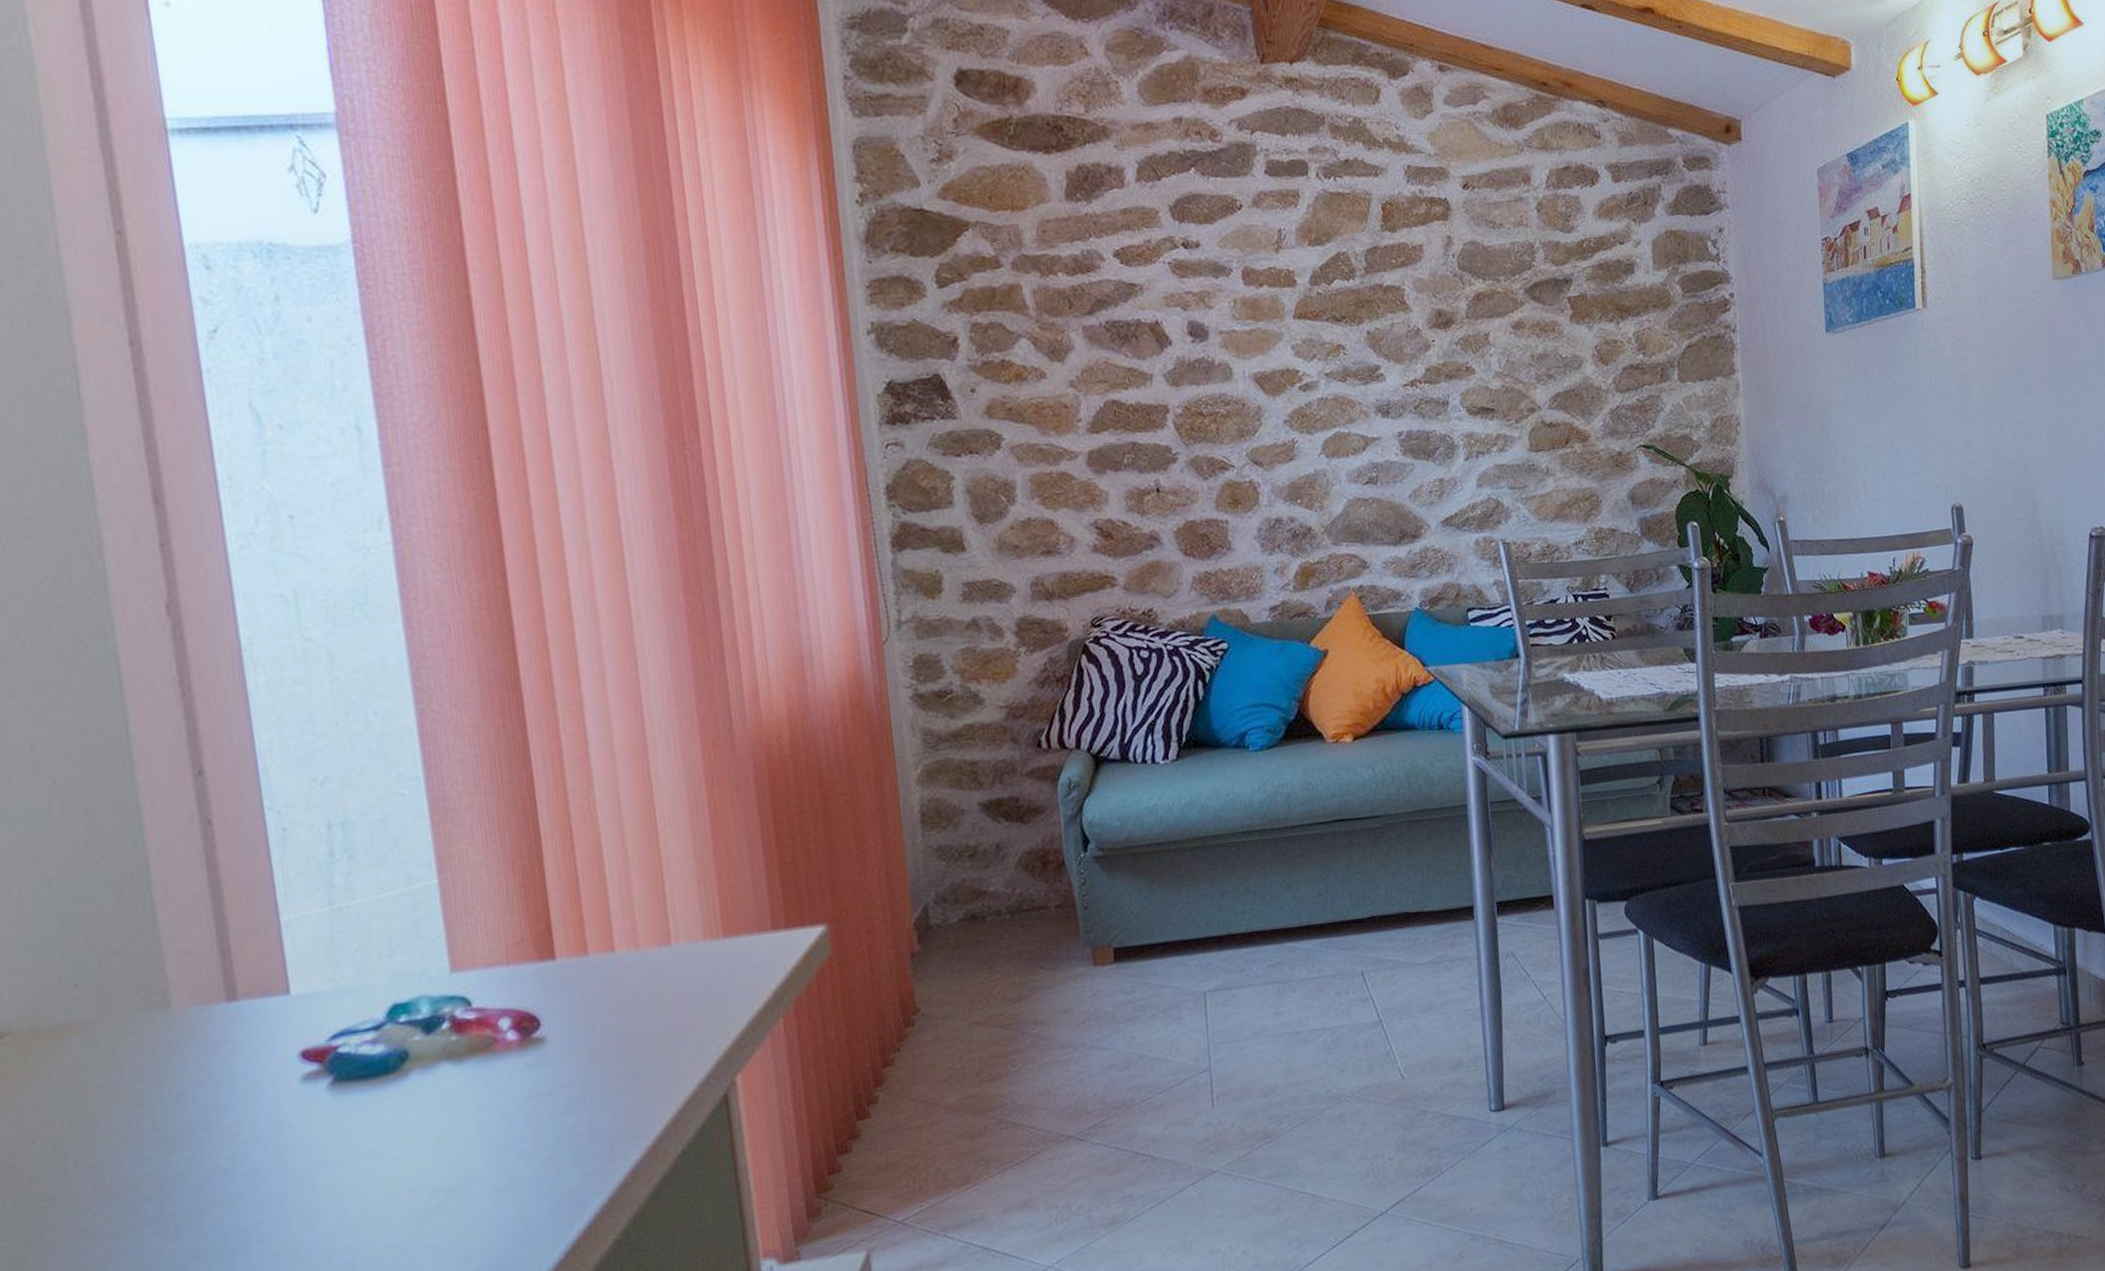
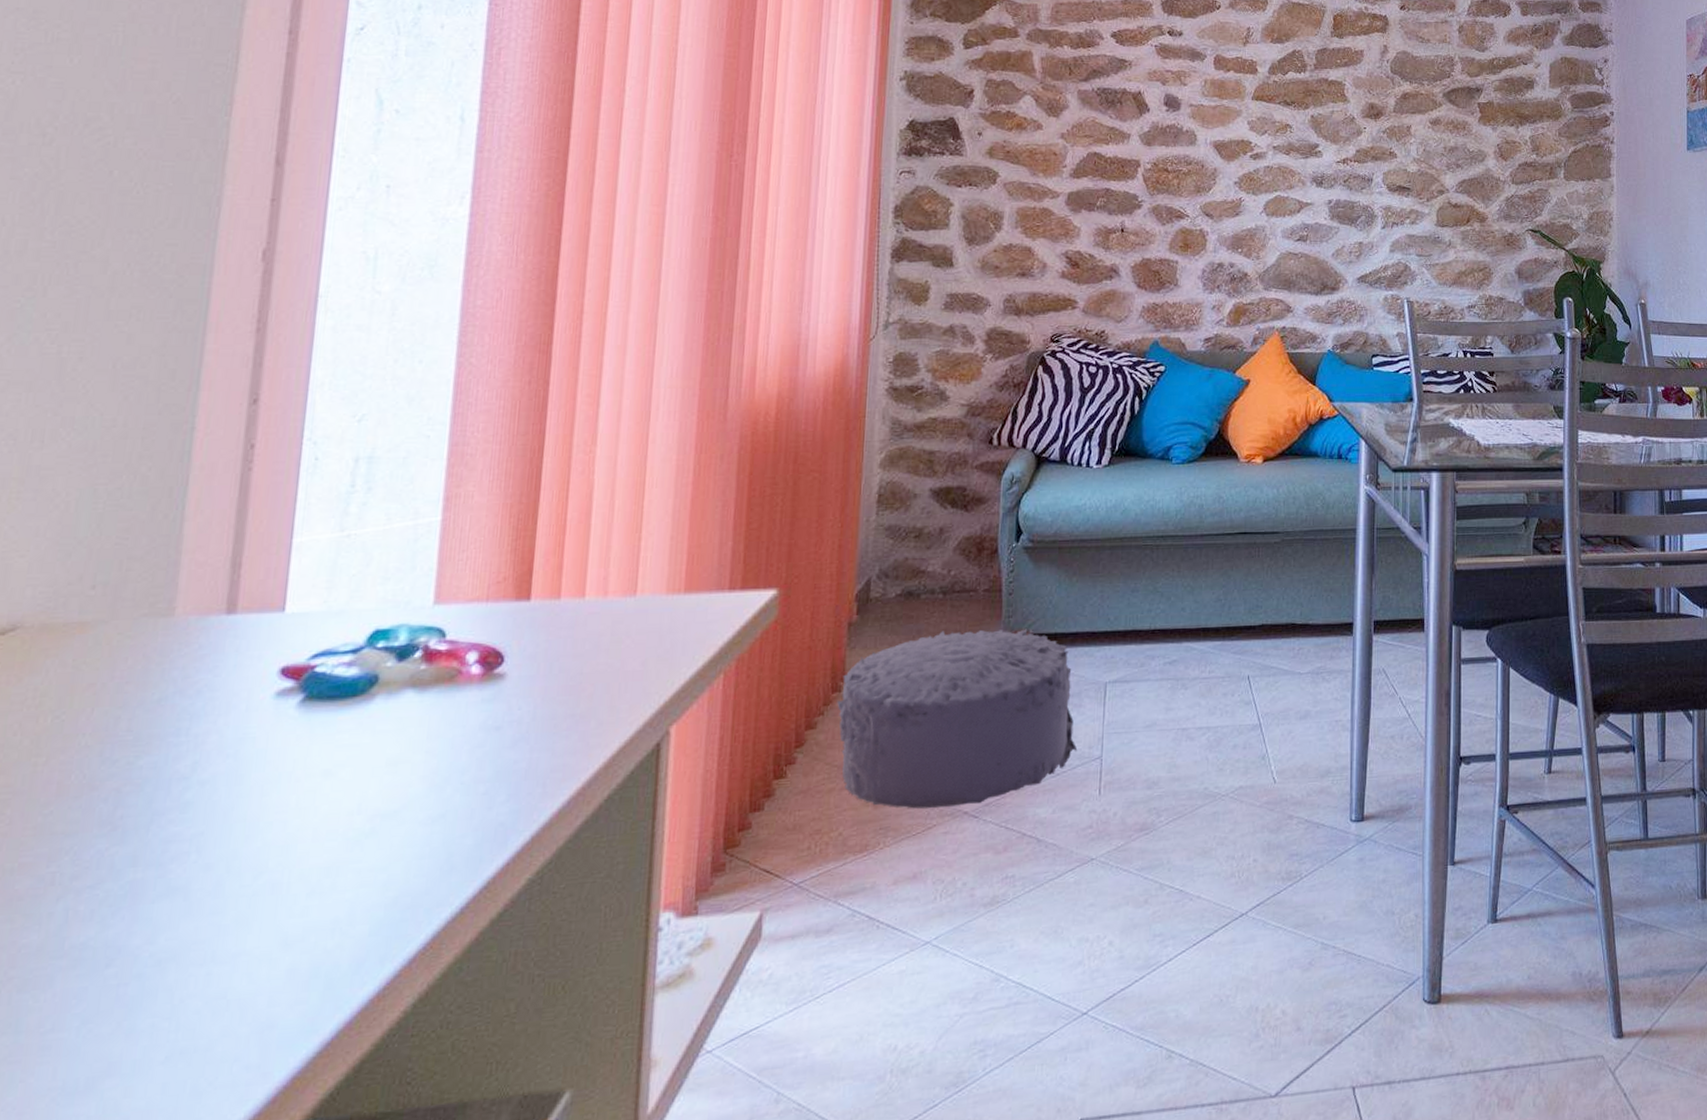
pouf: none [912,943,1183,1138] -> present [837,629,1078,809]

